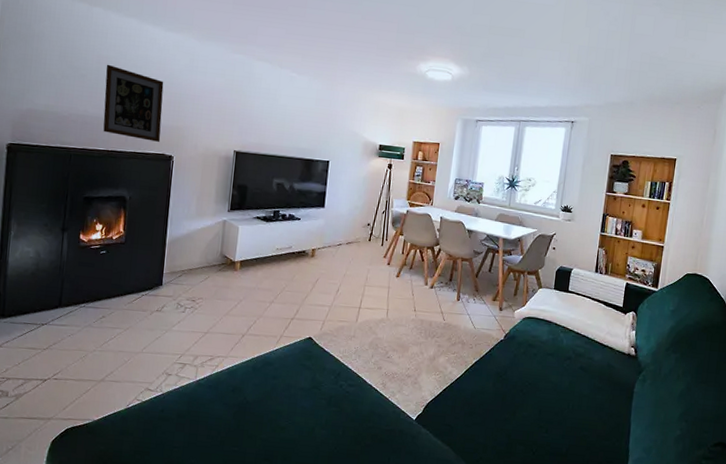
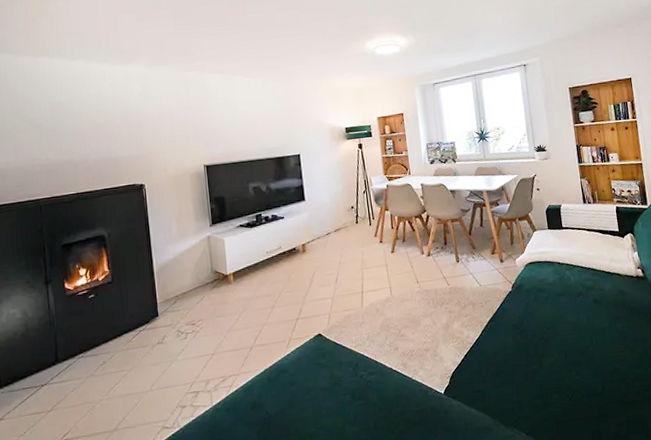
wall art: present [103,64,164,142] -> none [60,109,129,176]

